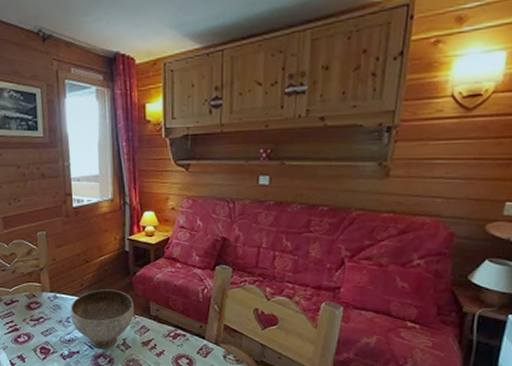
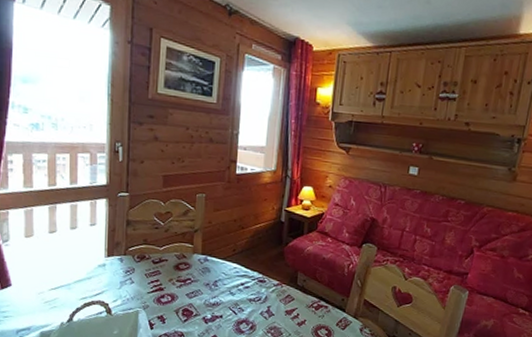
bowl: present [70,289,134,348] -> none [218,256,283,314]

